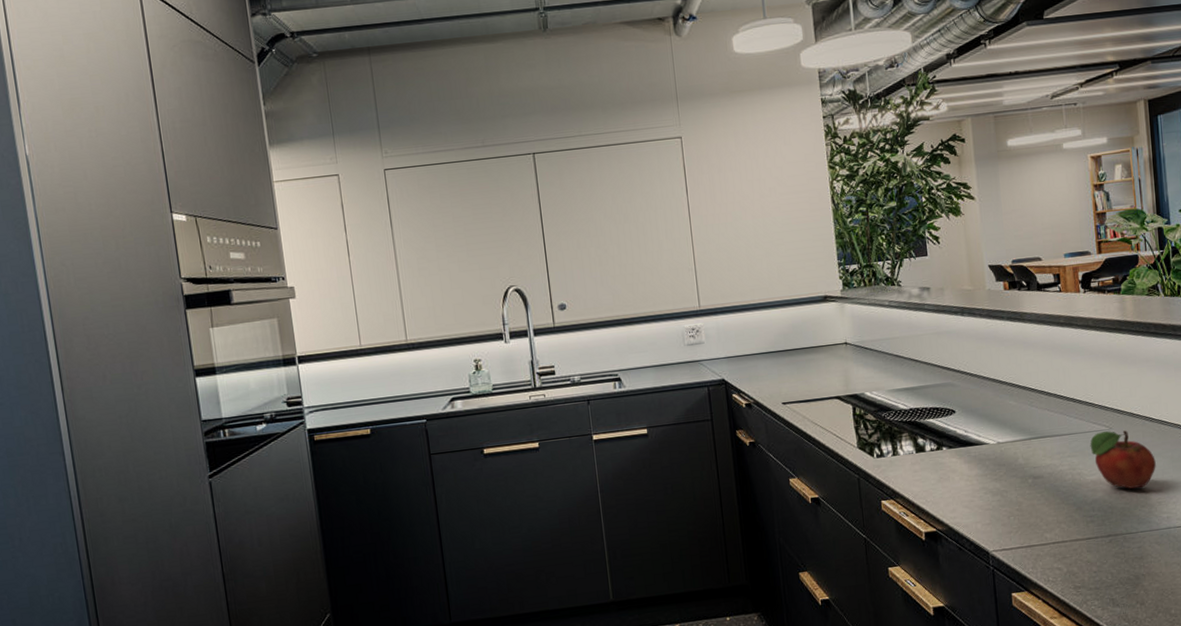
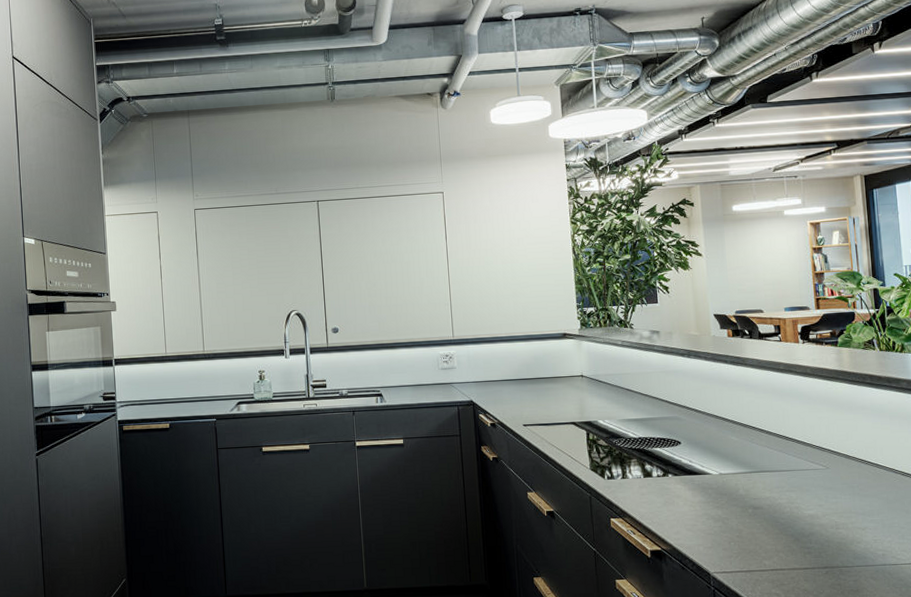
fruit: present [1090,430,1156,489] -> none [807,470,872,526]

